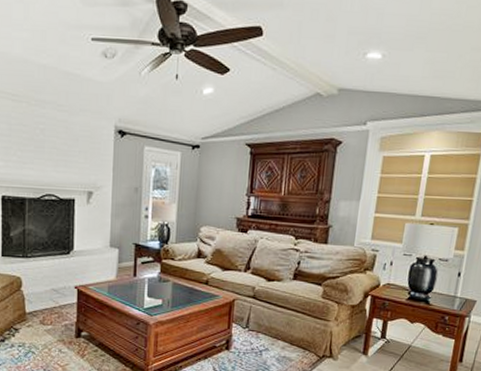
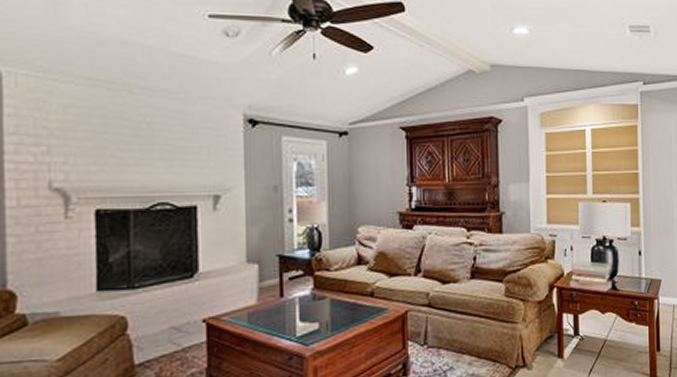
books: none [383,274,428,305] -> present [569,260,612,293]

